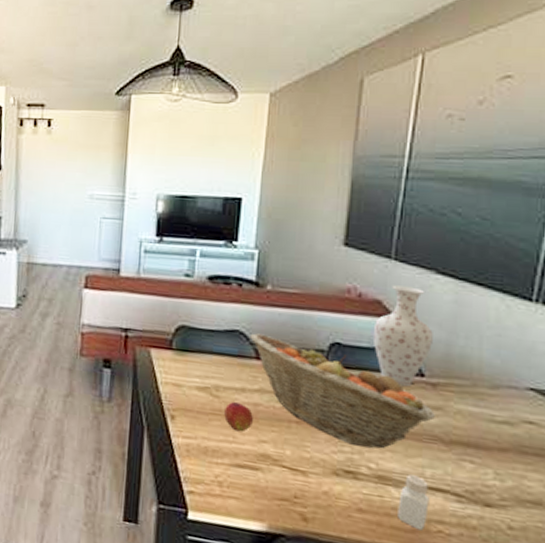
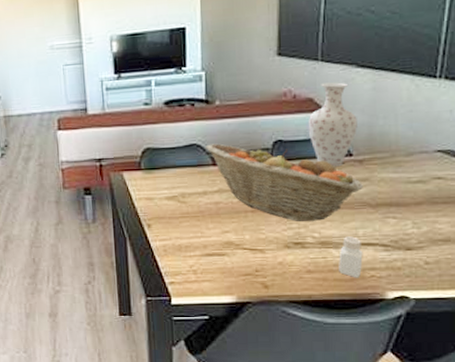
peach: present [224,402,253,432] -> none [191,204,216,228]

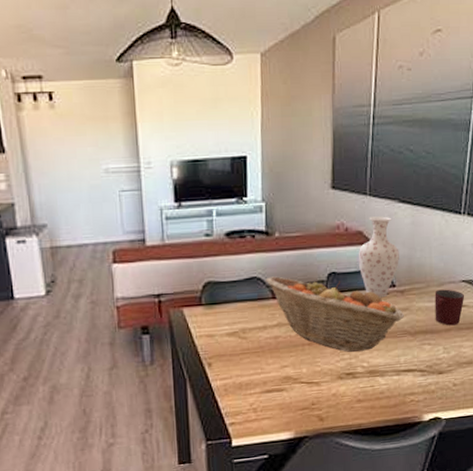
pepper shaker: present [339,236,363,278] -> none [384,364,404,404]
mug: none [401,159,441,199] -> present [435,289,465,326]

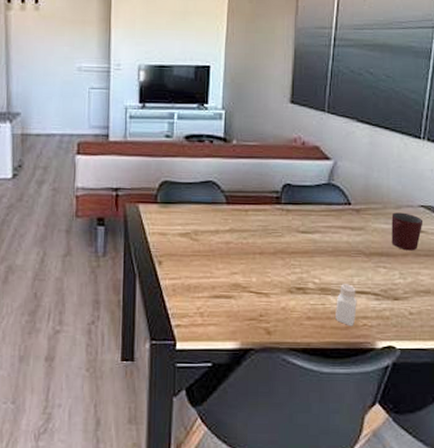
fruit basket: present [266,276,404,352] -> none [221,182,359,267]
vase: present [358,216,399,297] -> none [314,133,356,213]
pepper shaker: none [384,364,404,404] -> present [336,284,357,327]

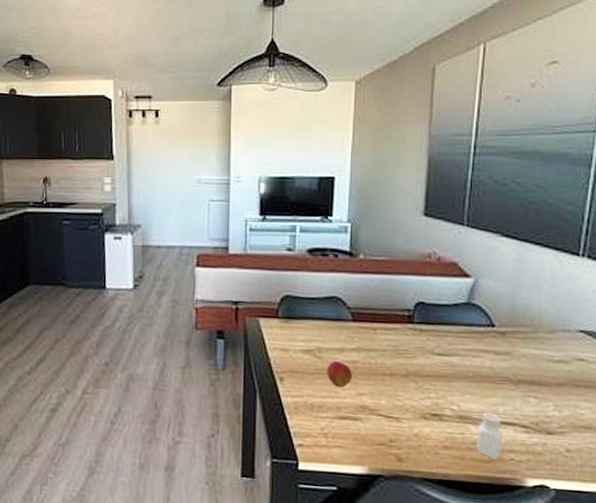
peach: none [203,243,226,268] -> present [327,361,352,388]
mug: present [391,212,424,251] -> none [543,337,583,381]

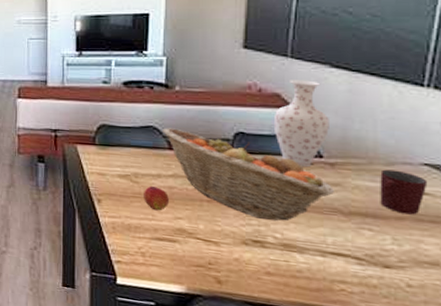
fruit basket: none [346,298,504,393] -> present [162,128,334,221]
vase: none [451,248,500,336] -> present [273,80,329,166]
pepper shaker: present [477,413,502,460] -> none [303,242,332,290]
mug: none [543,337,583,381] -> present [380,169,428,215]

